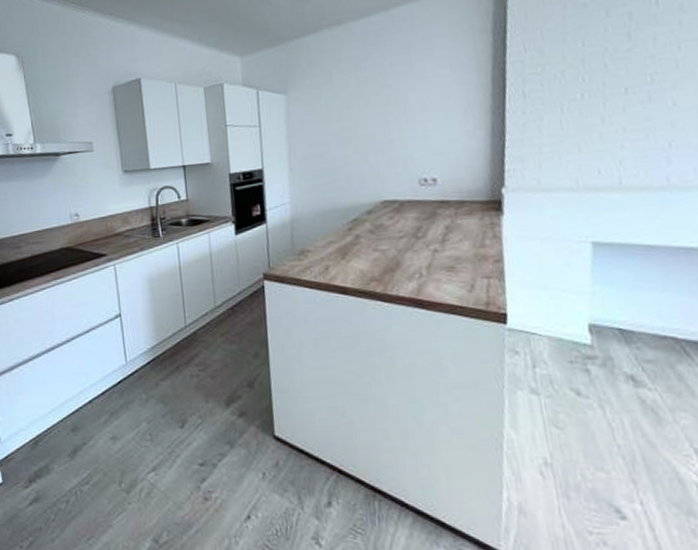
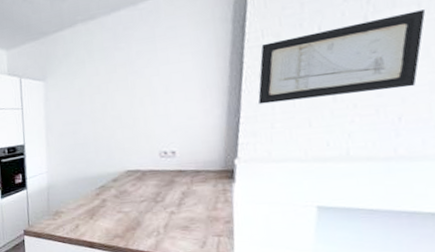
wall art: none [523,28,688,126] -> present [258,9,426,104]

